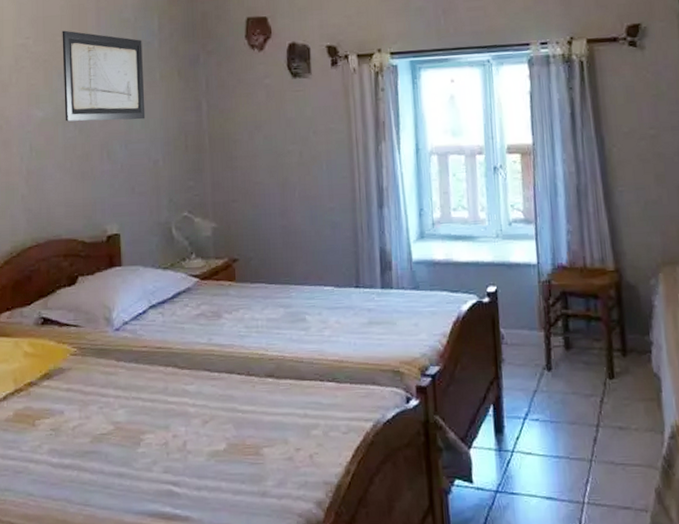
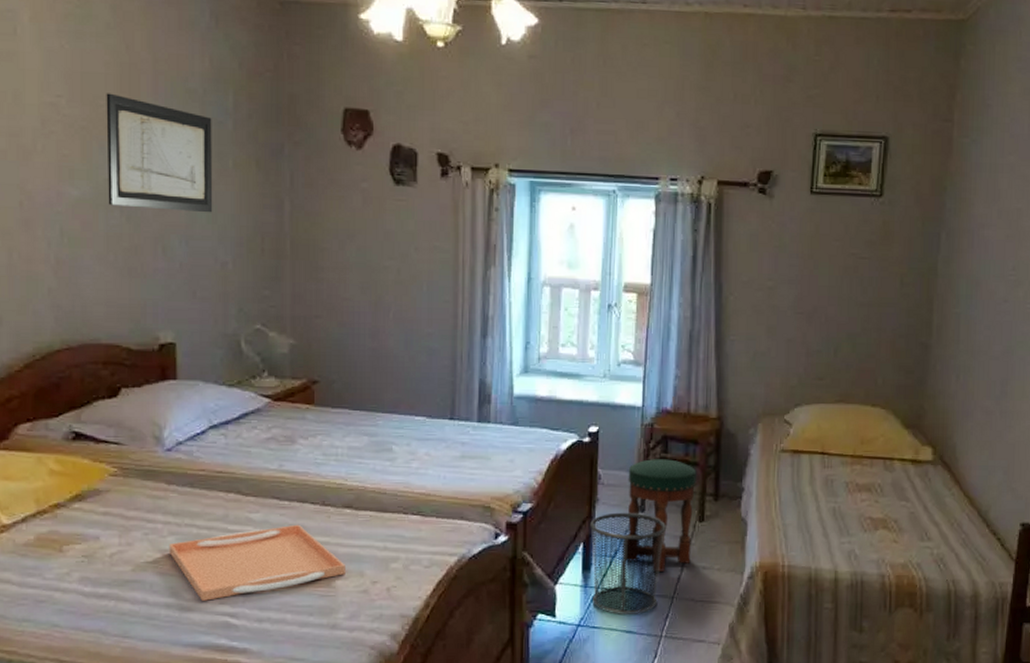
serving tray: none [119,394,271,470] -> present [168,524,345,601]
waste bin: none [498,371,577,480] -> present [590,512,667,615]
stool: none [530,315,605,433] -> present [626,459,697,572]

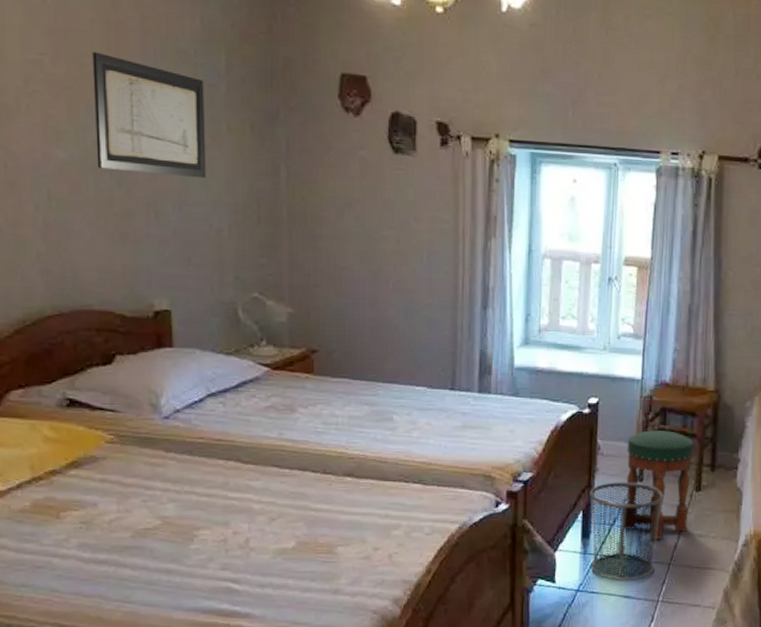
serving tray: present [168,524,345,601] -> none [168,492,347,567]

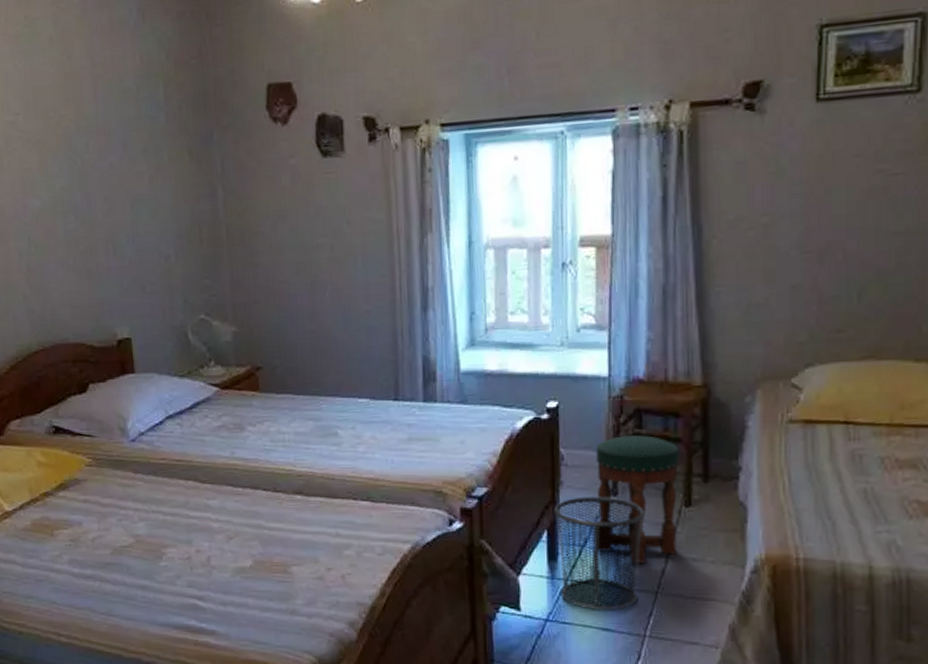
wall art: present [92,51,207,179] -> none [55,104,154,212]

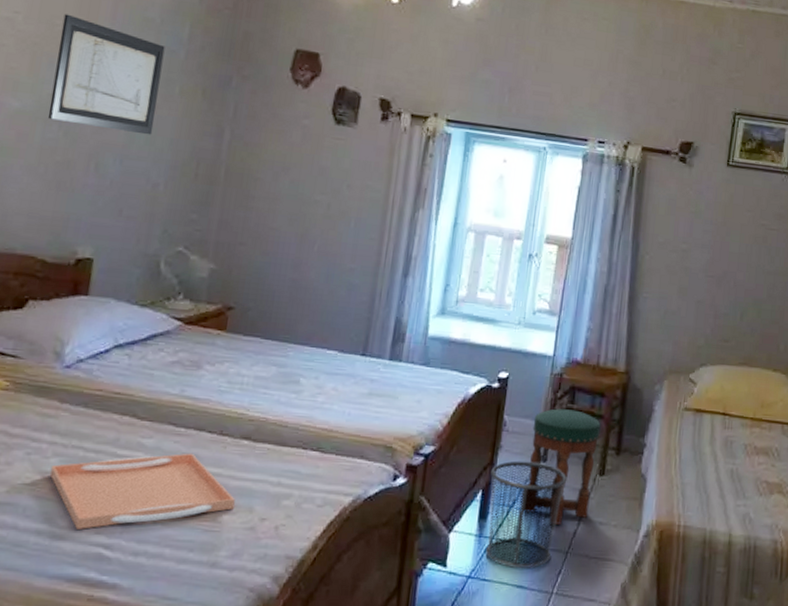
wall art: none [55,104,154,212] -> present [47,13,165,135]
serving tray: none [139,510,300,584] -> present [49,453,235,529]

